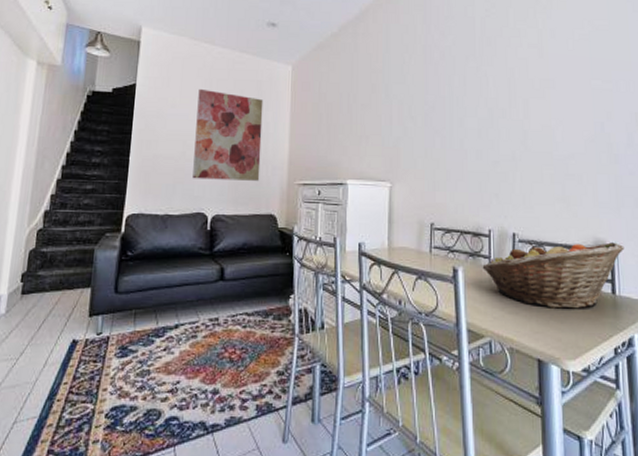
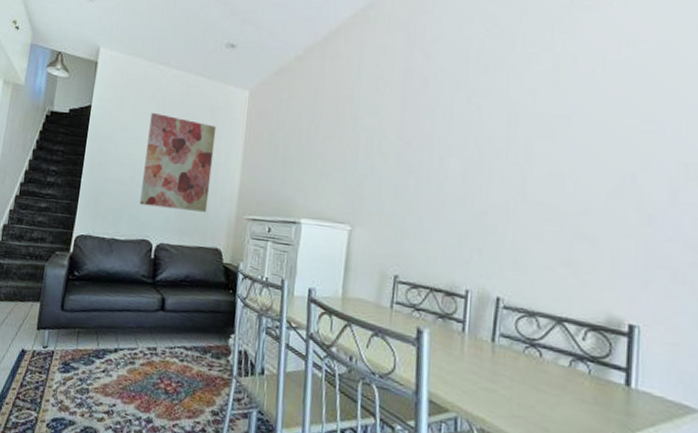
fruit basket: present [482,241,625,309] -> none [453,309,650,398]

